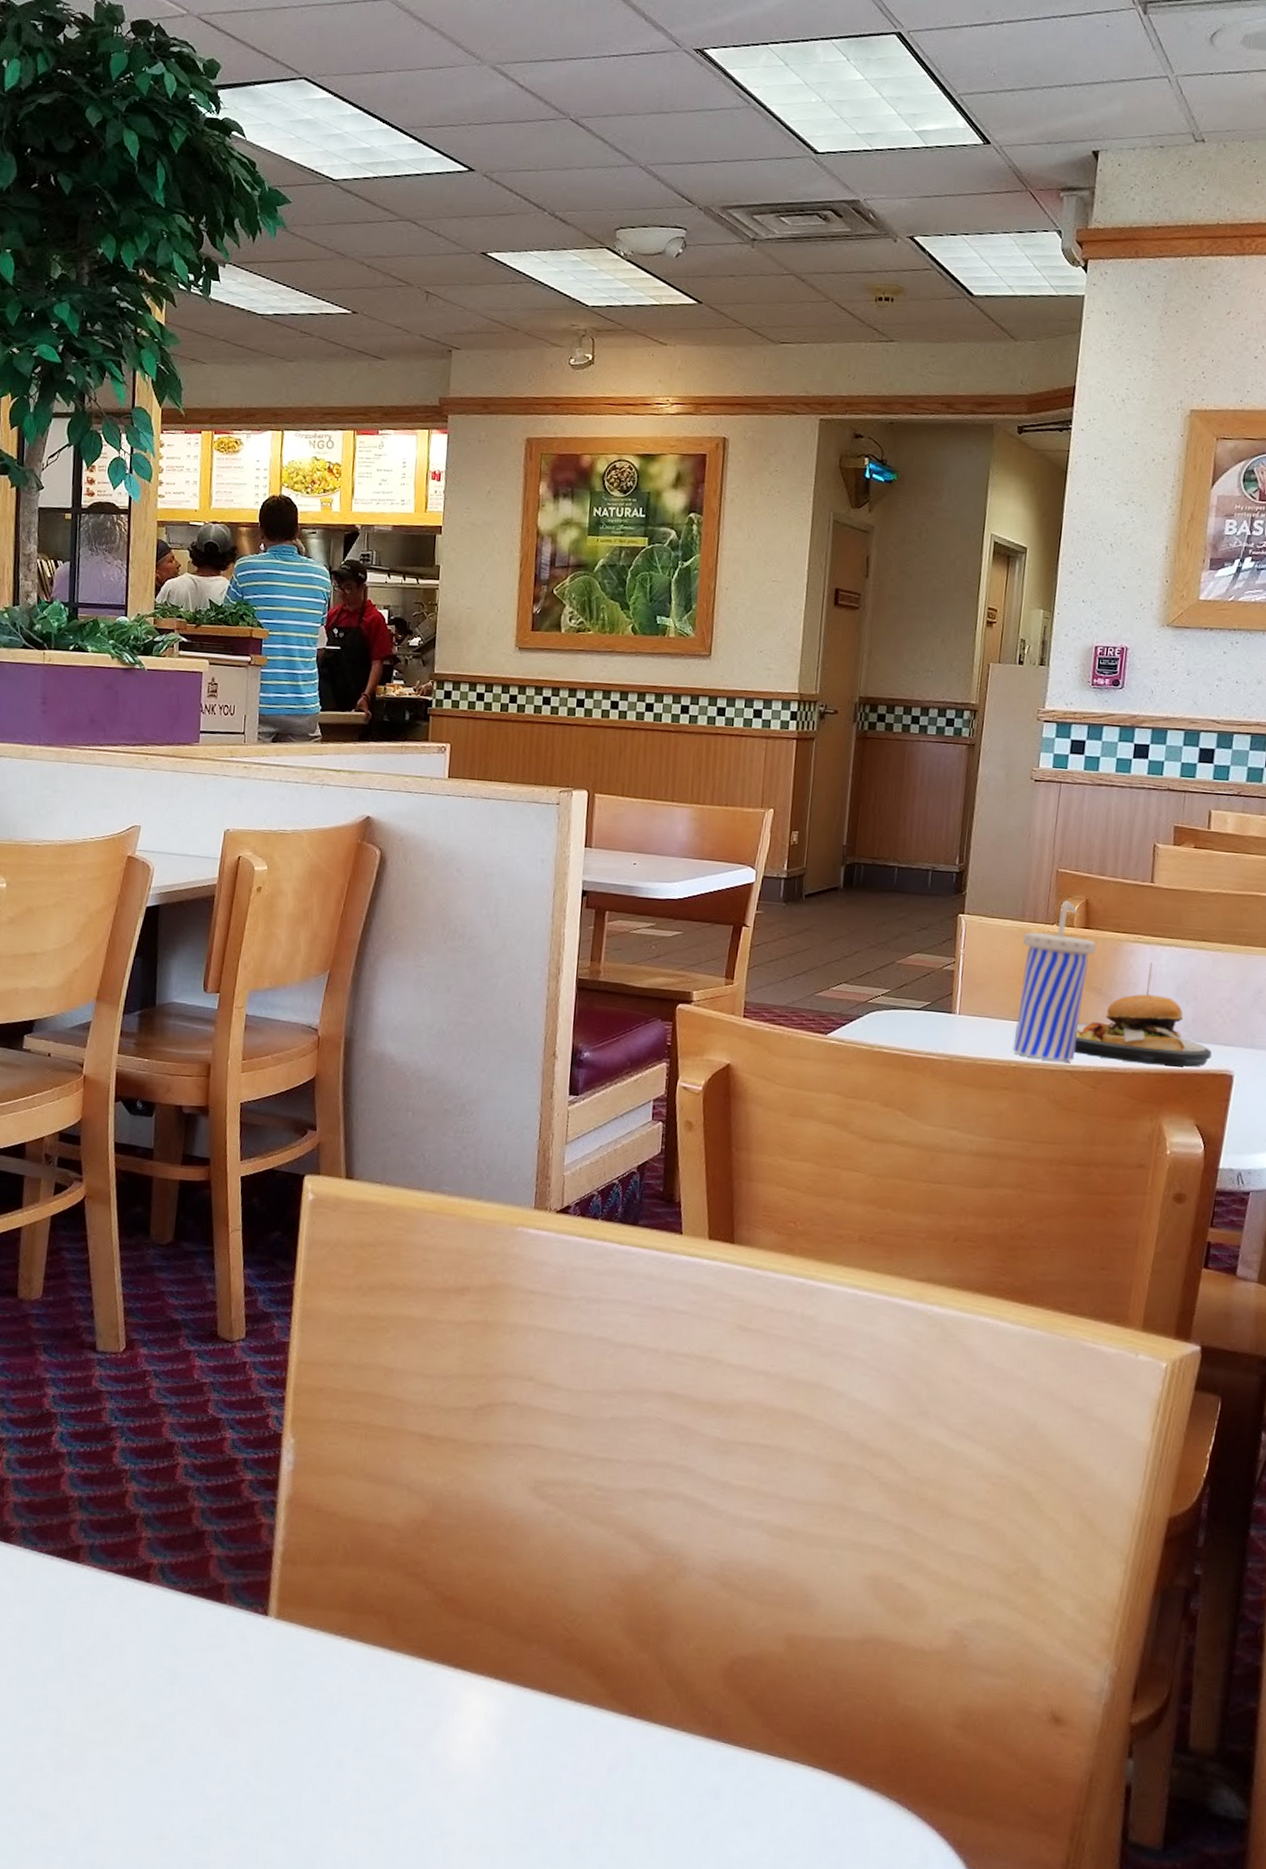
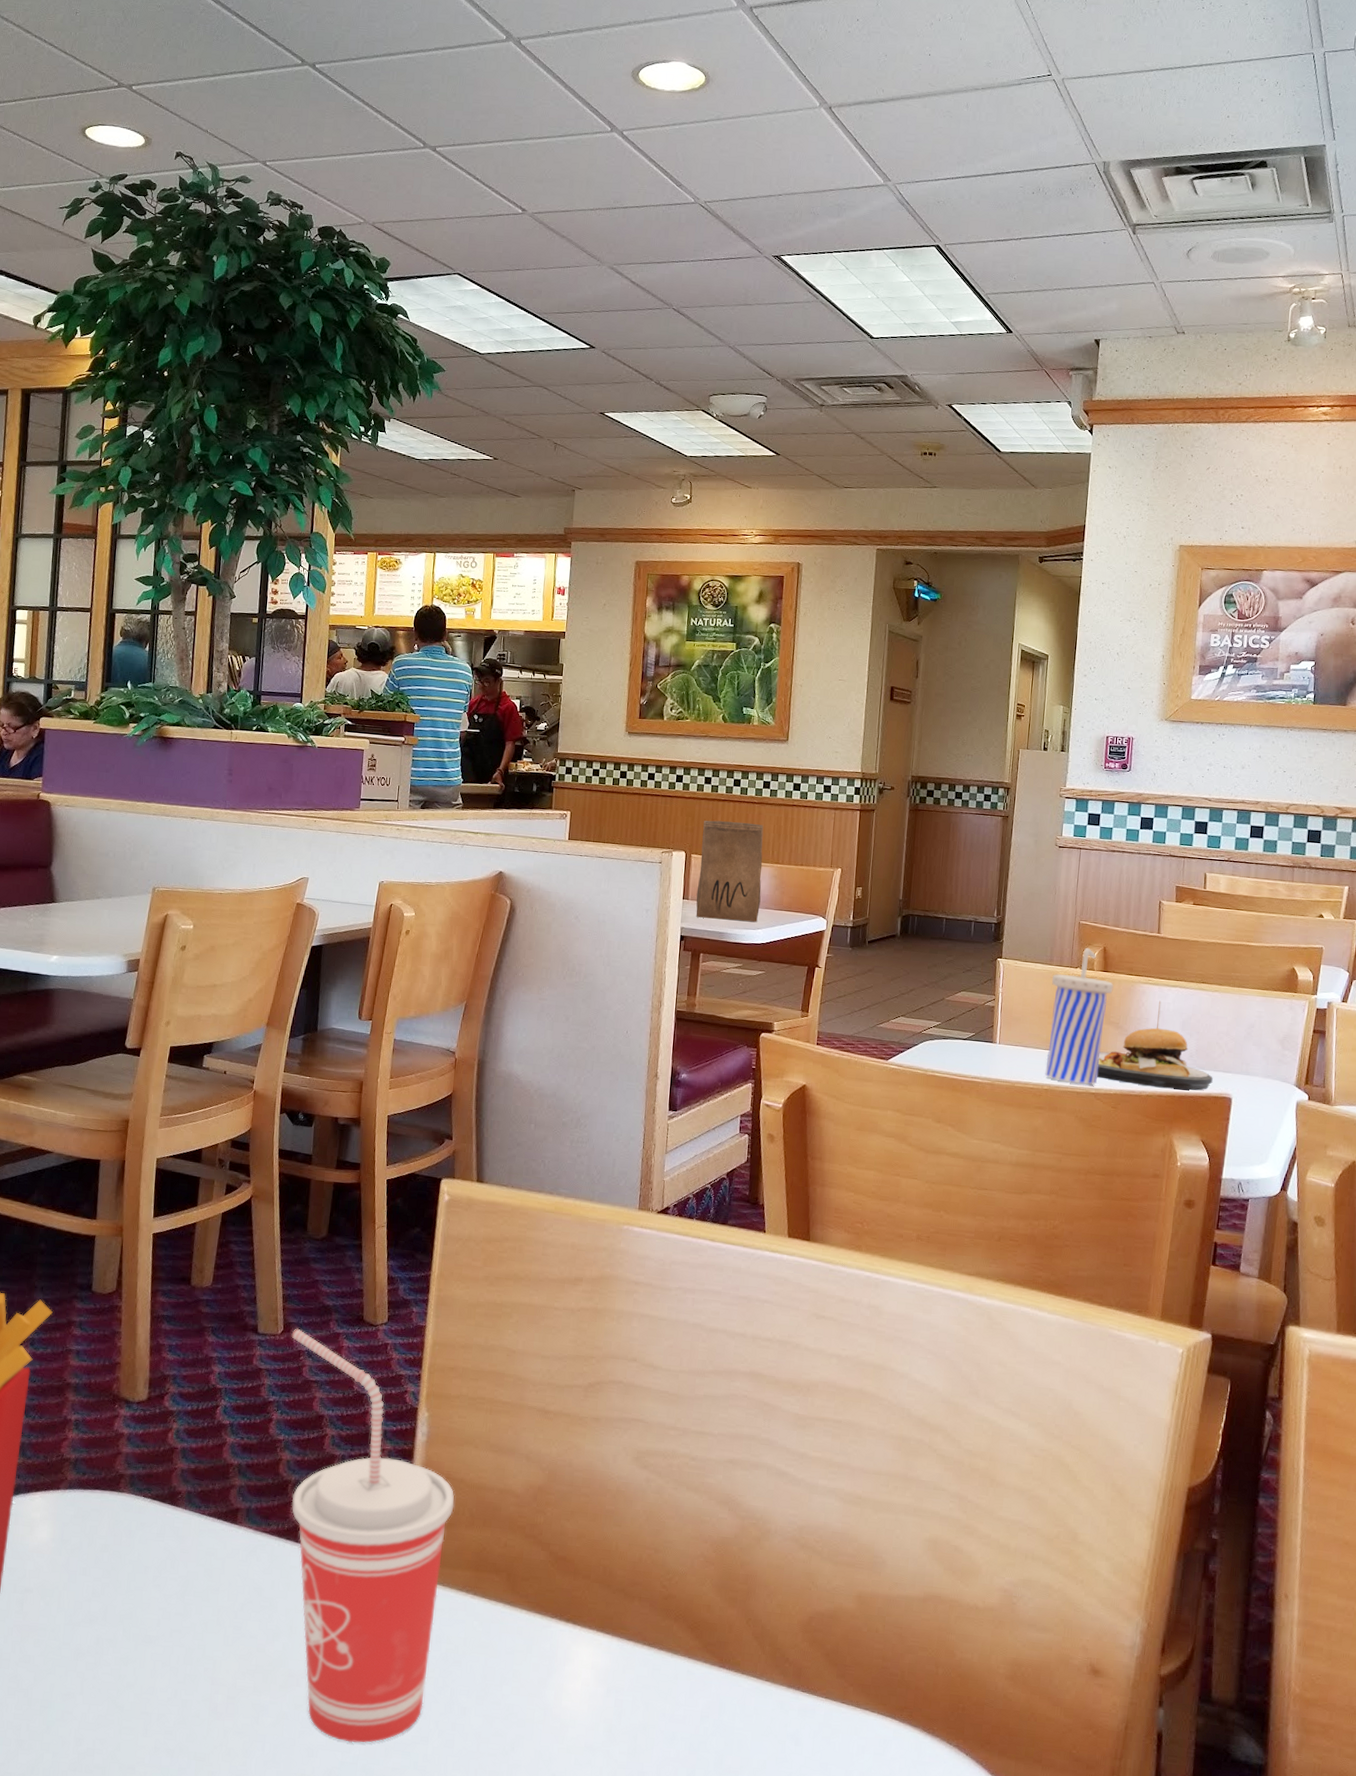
beverage cup: none [135,1345,327,1799] -> present [291,1328,455,1744]
paper bag: none [600,752,682,873] -> present [696,820,764,922]

